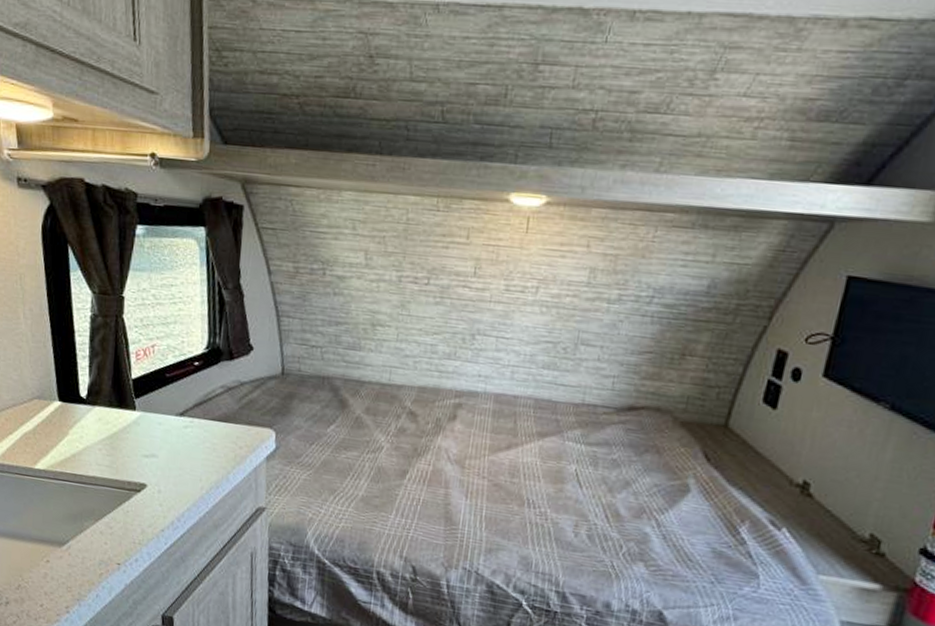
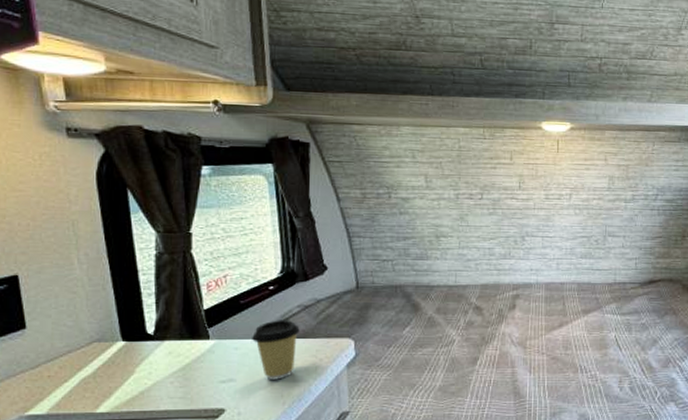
coffee cup: none [175,398,222,463] -> present [252,320,300,380]

